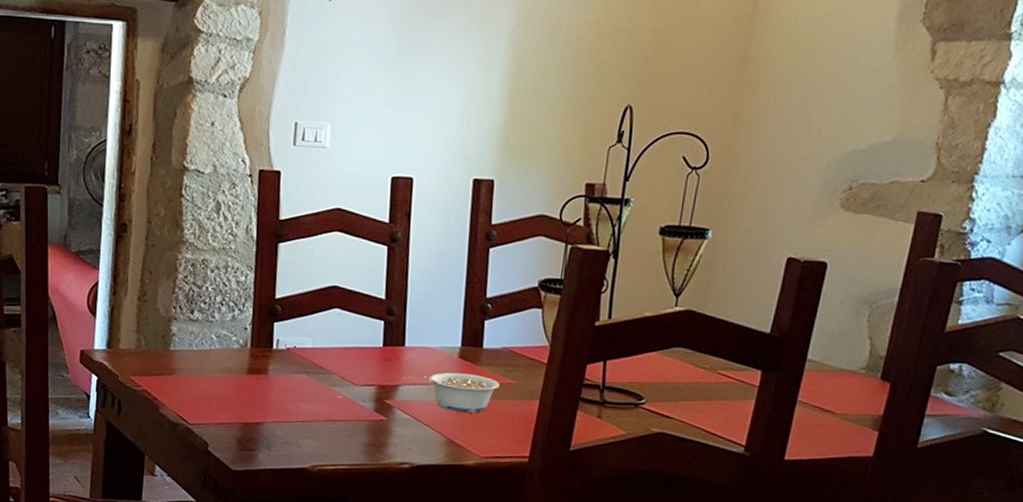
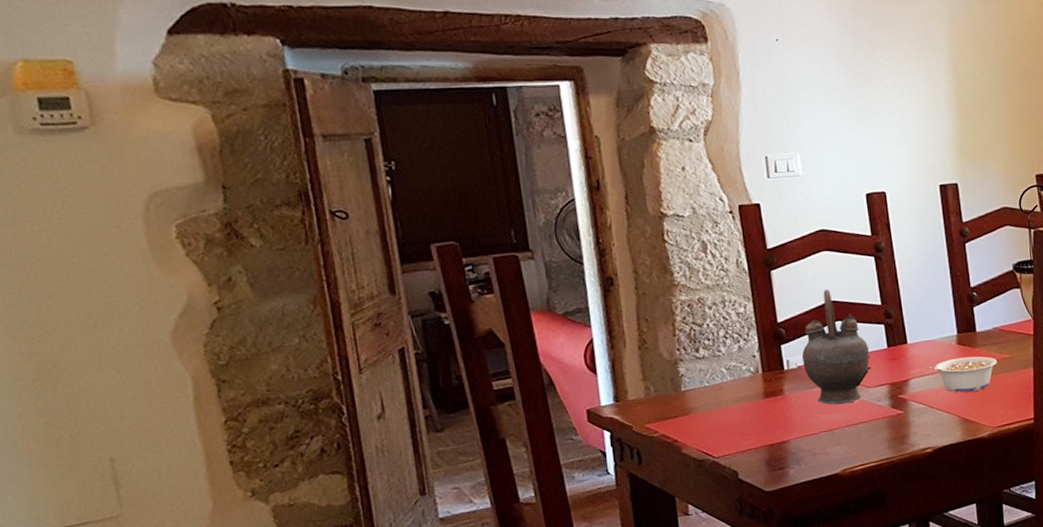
teapot: none [292,273,363,398] -> present [801,290,872,405]

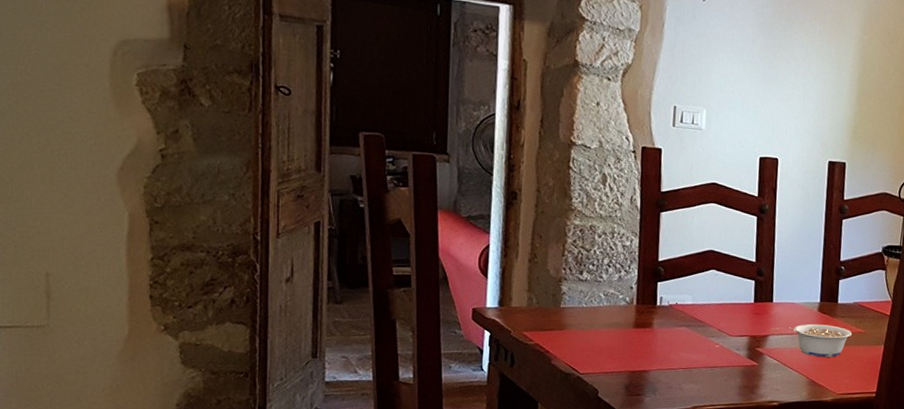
teapot: present [801,290,872,405] -> none [674,239,737,347]

